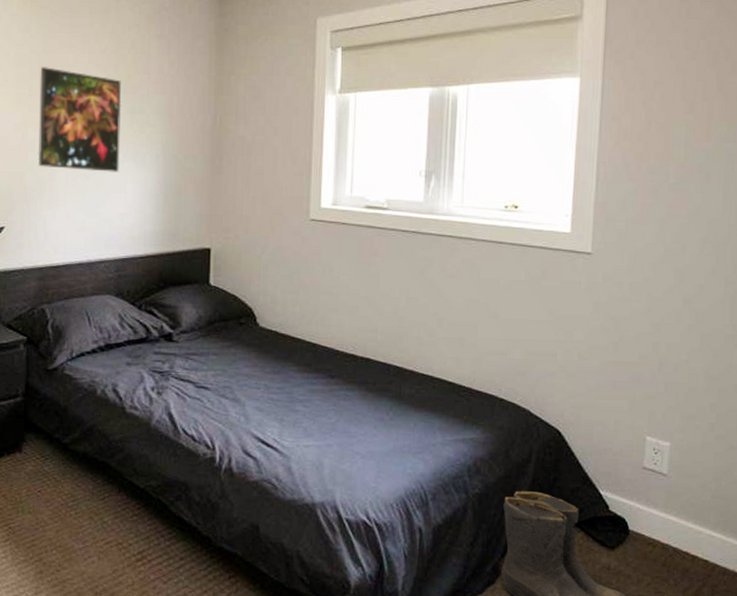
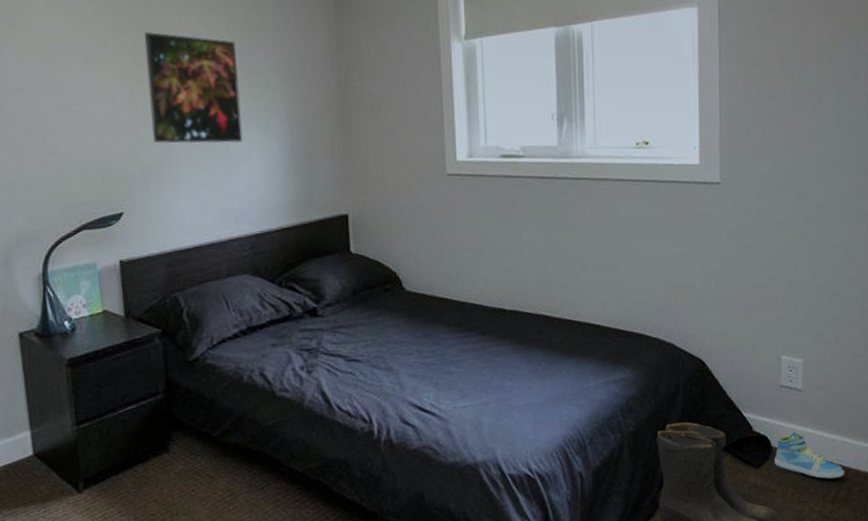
sneaker: none [631,517,711,574] -> present [775,431,845,479]

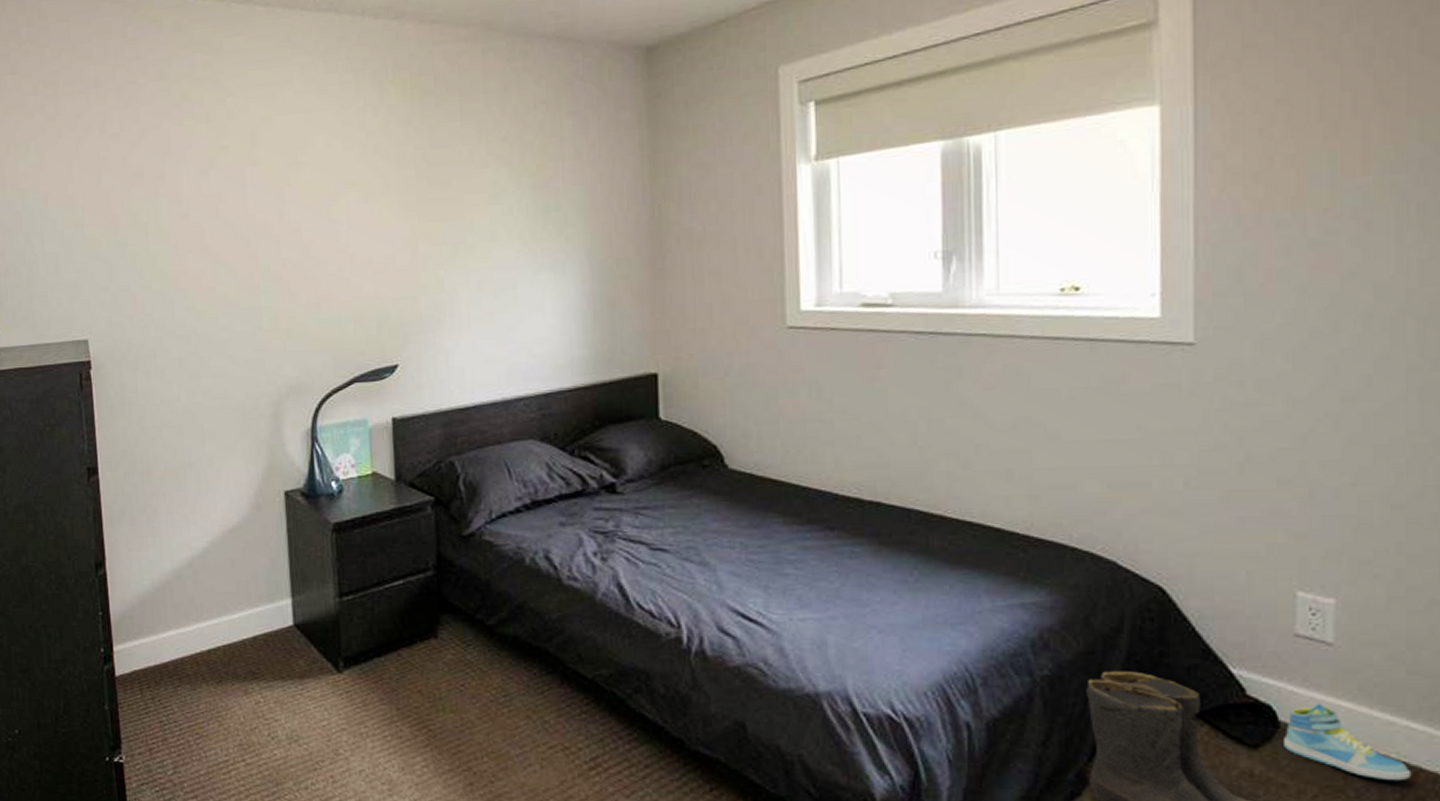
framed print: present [144,31,243,144] -> none [428,164,534,289]

